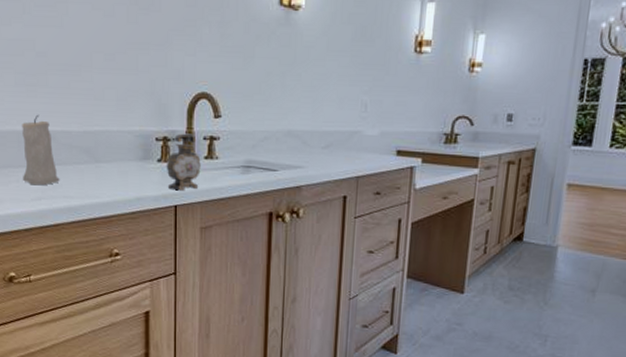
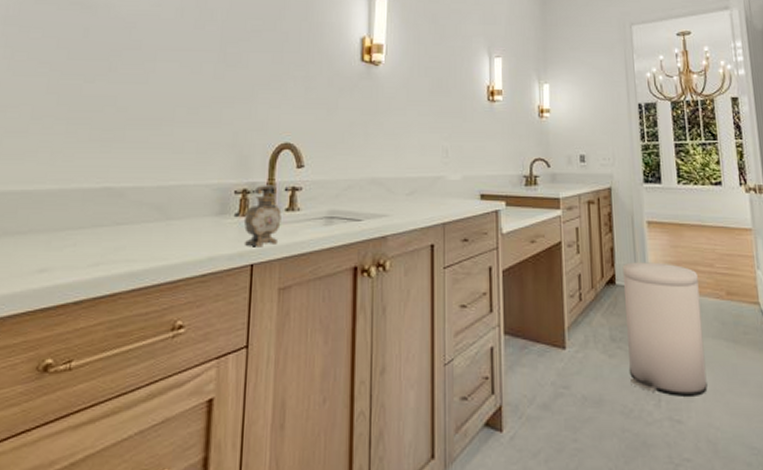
candle: present [22,114,60,186] -> none [81,170,124,249]
pedal bin: none [521,222,610,340] -> present [622,262,707,397]

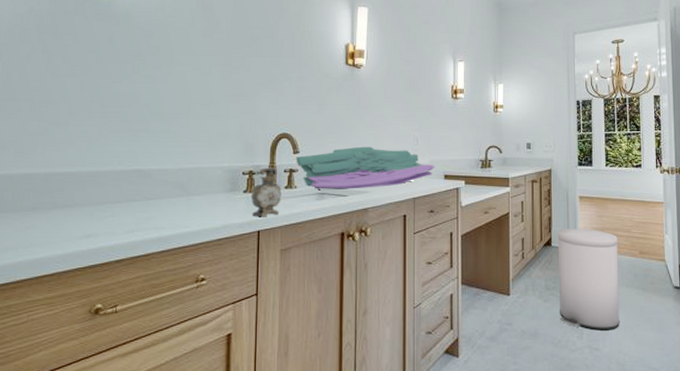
towel: none [299,159,469,212] -> present [296,146,435,189]

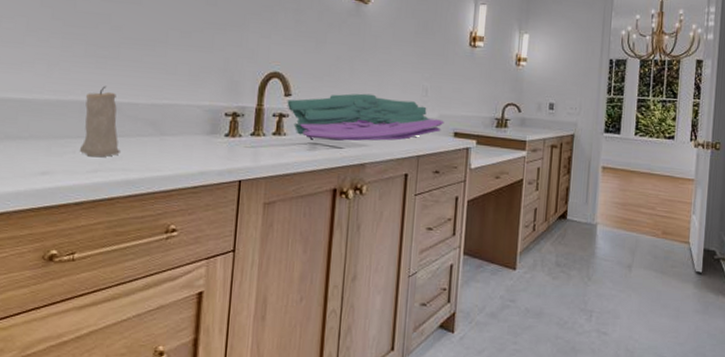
candle: none [119,155,153,219] -> present [80,85,120,158]
perfume bottle: present [251,167,282,217] -> none [233,109,269,166]
pedal bin: present [557,229,620,331] -> none [568,201,640,315]

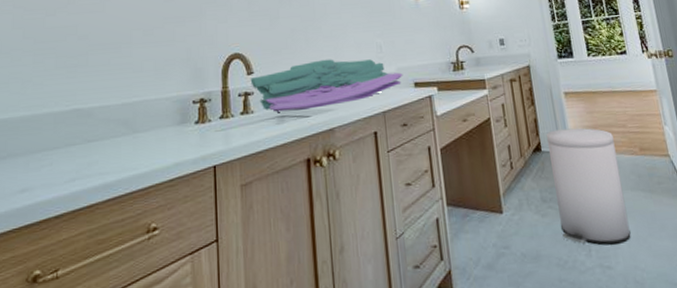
candle: present [80,85,120,158] -> none [57,93,96,167]
pedal bin: none [568,201,640,315] -> present [546,128,631,245]

